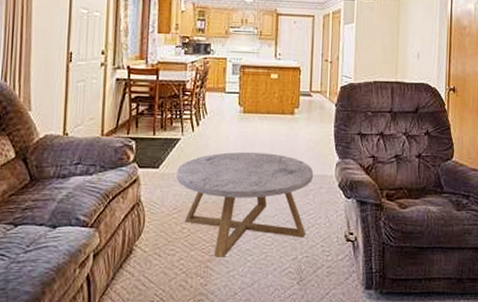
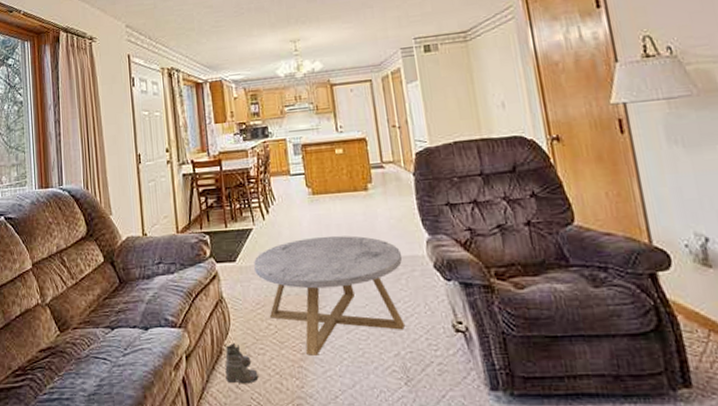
boots: none [132,244,165,286] -> present [225,343,259,389]

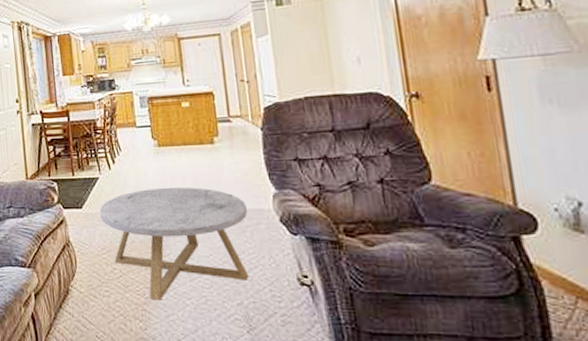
boots: present [225,343,259,389] -> none [71,285,104,327]

